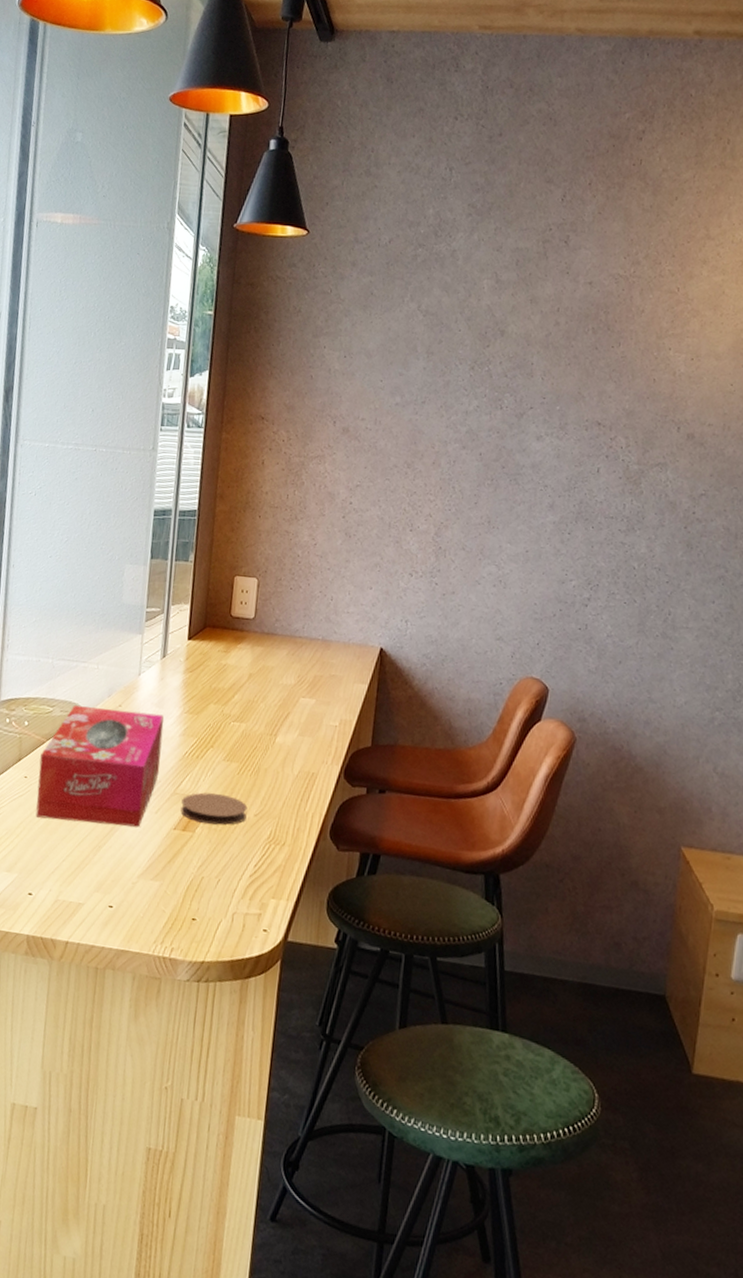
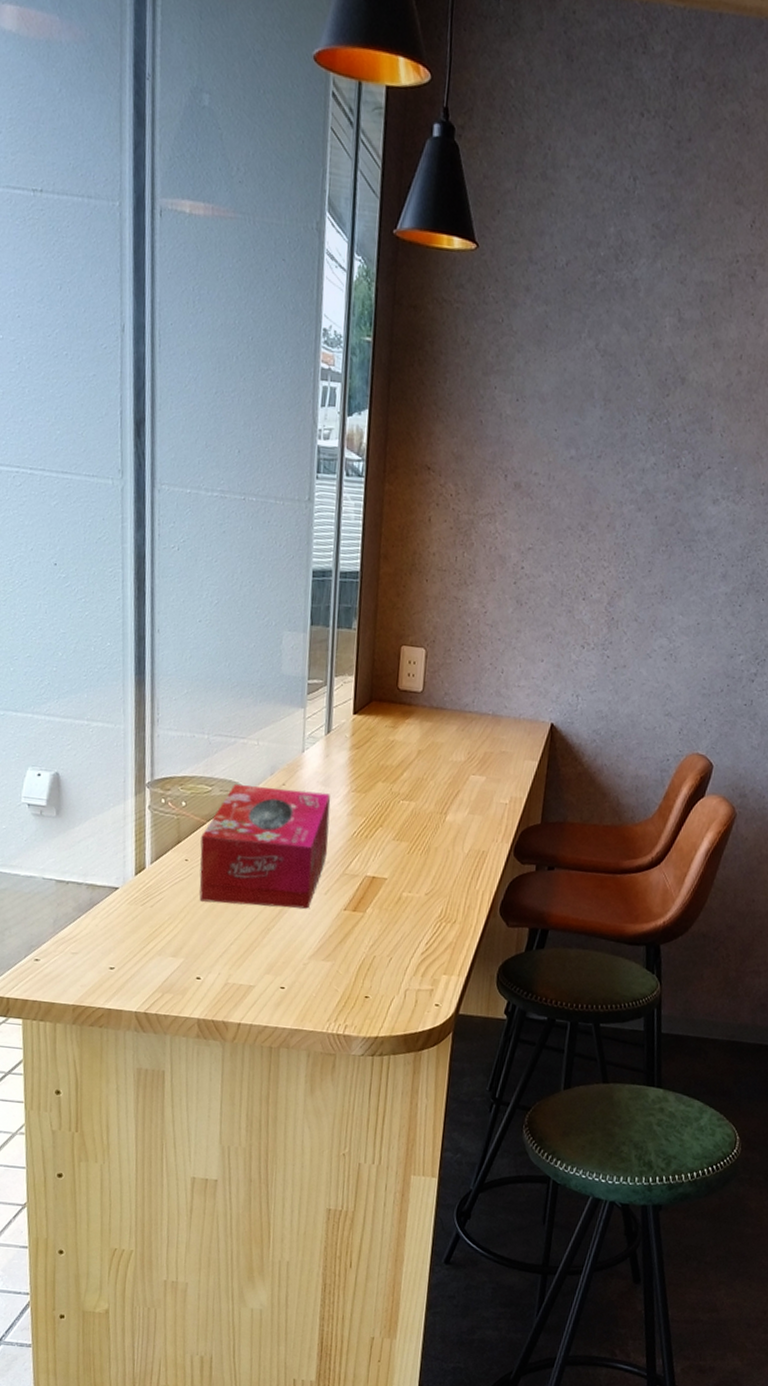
coaster: present [180,792,248,825] -> none [350,872,418,905]

